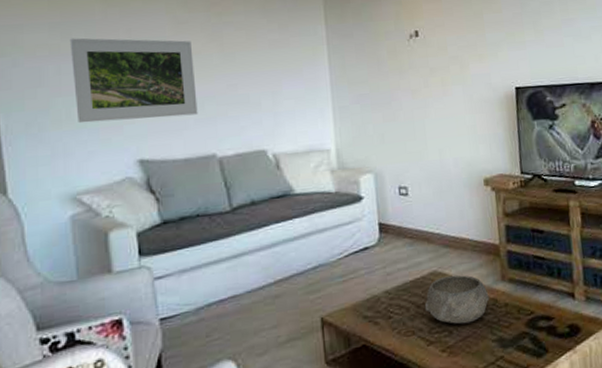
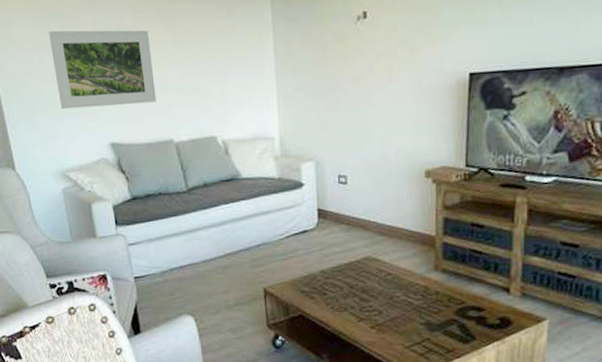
bowl: present [424,274,490,324] -> none [357,261,421,306]

